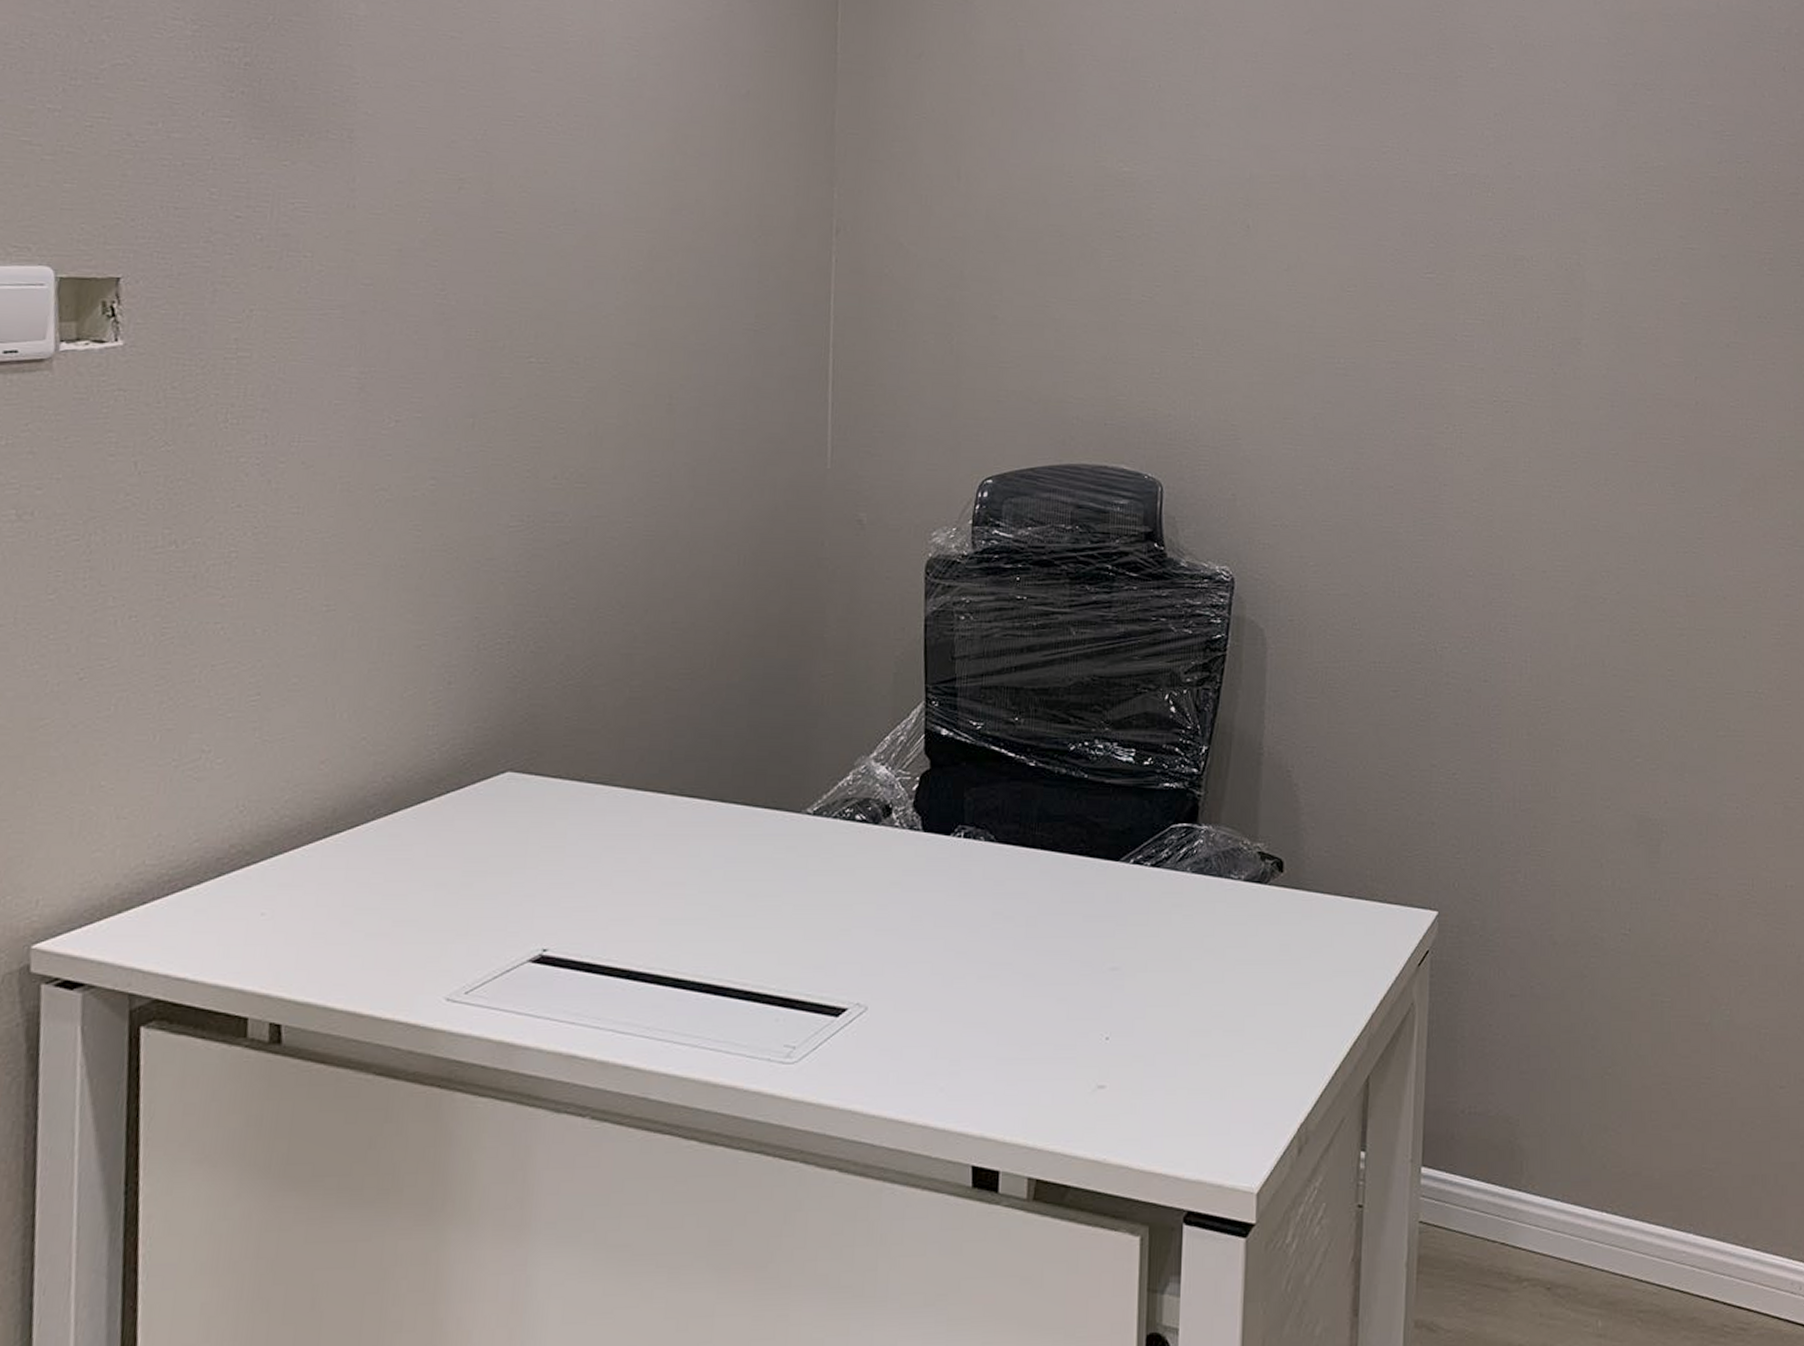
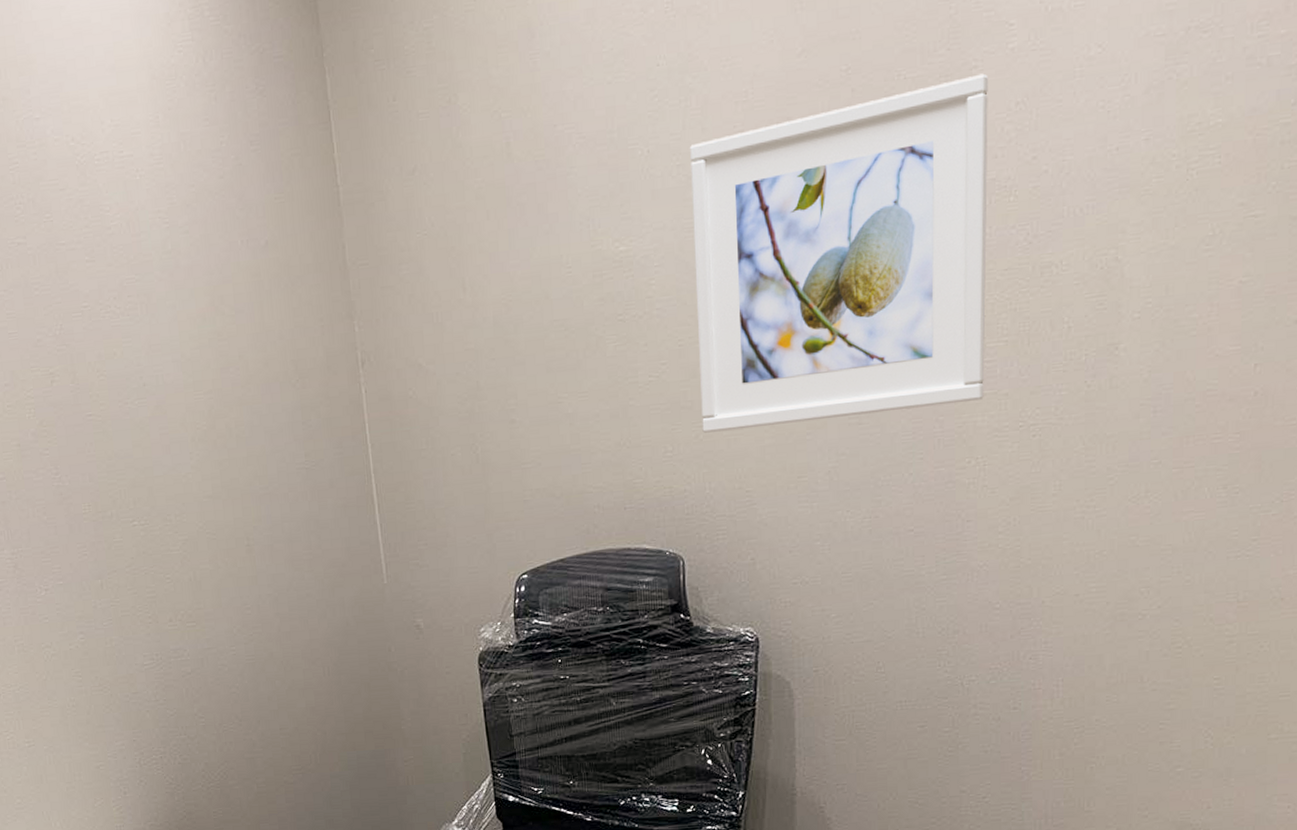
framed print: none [1192,83,1471,371] -> present [690,73,988,433]

